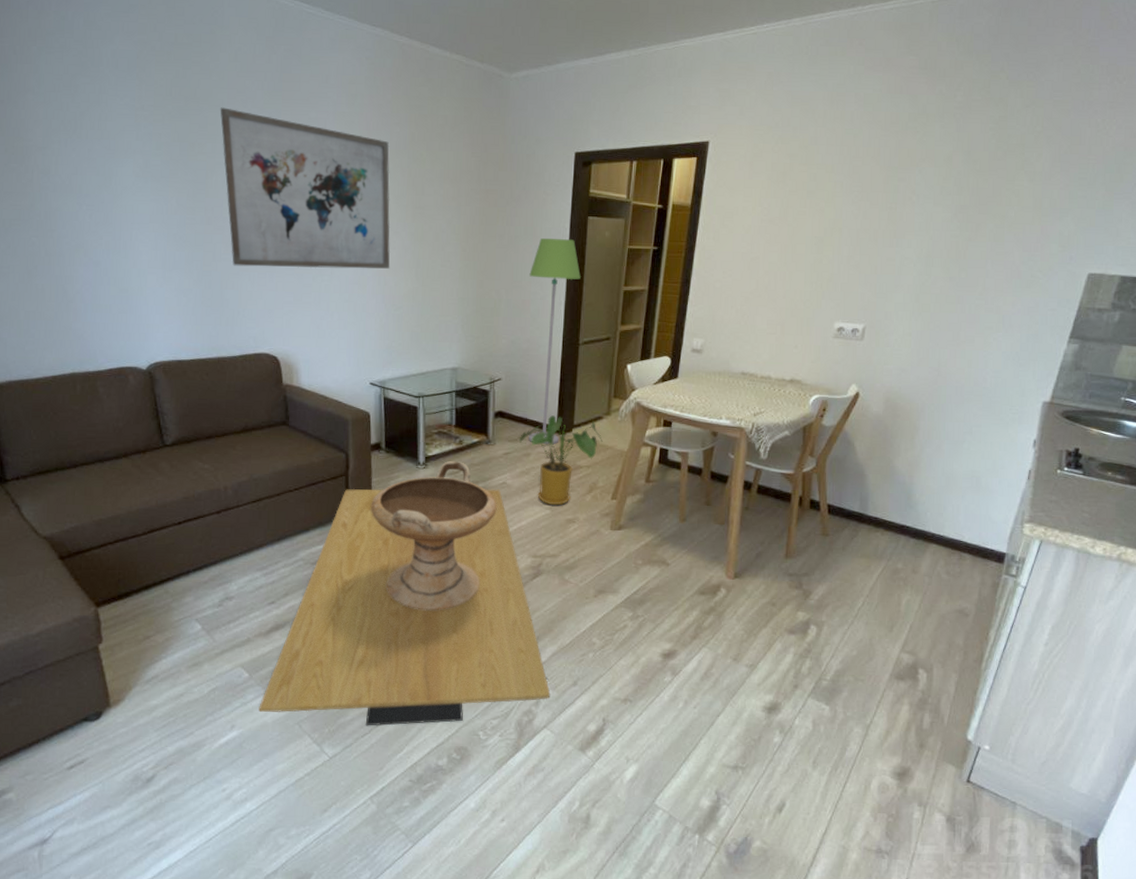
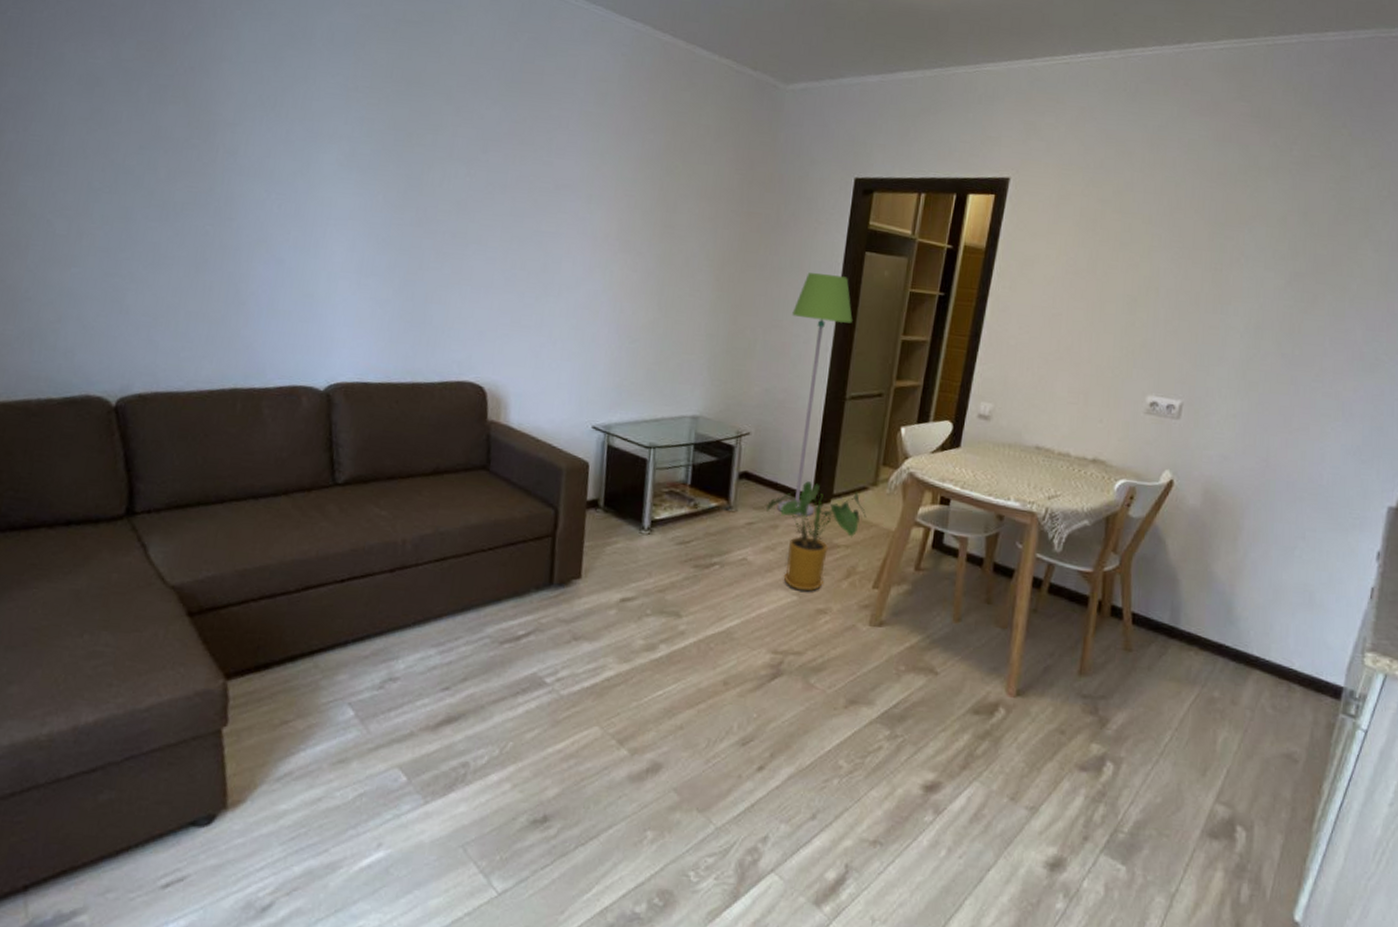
wall art: present [220,107,391,269] -> none [442,95,641,294]
coffee table: present [259,489,551,726] -> none [414,553,783,857]
decorative bowl: present [371,461,497,611] -> none [579,528,734,712]

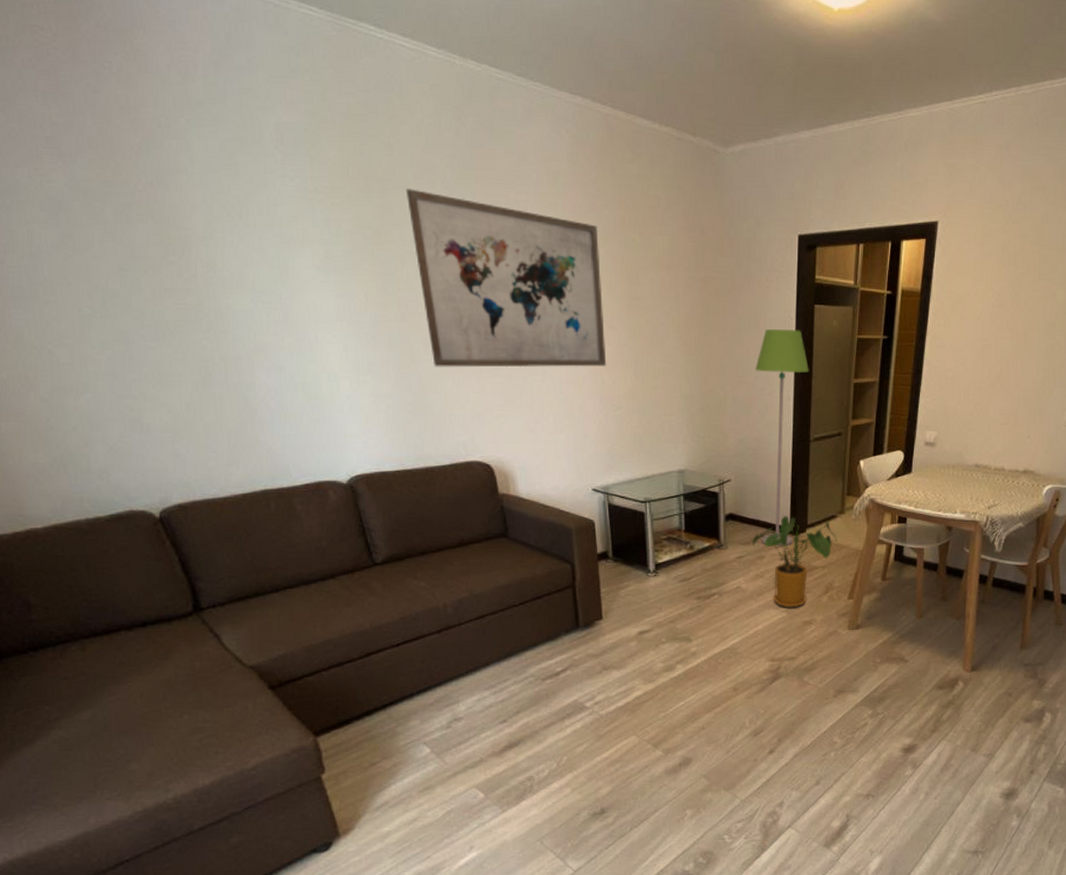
wall art: none [442,95,641,294] -> present [405,188,607,368]

